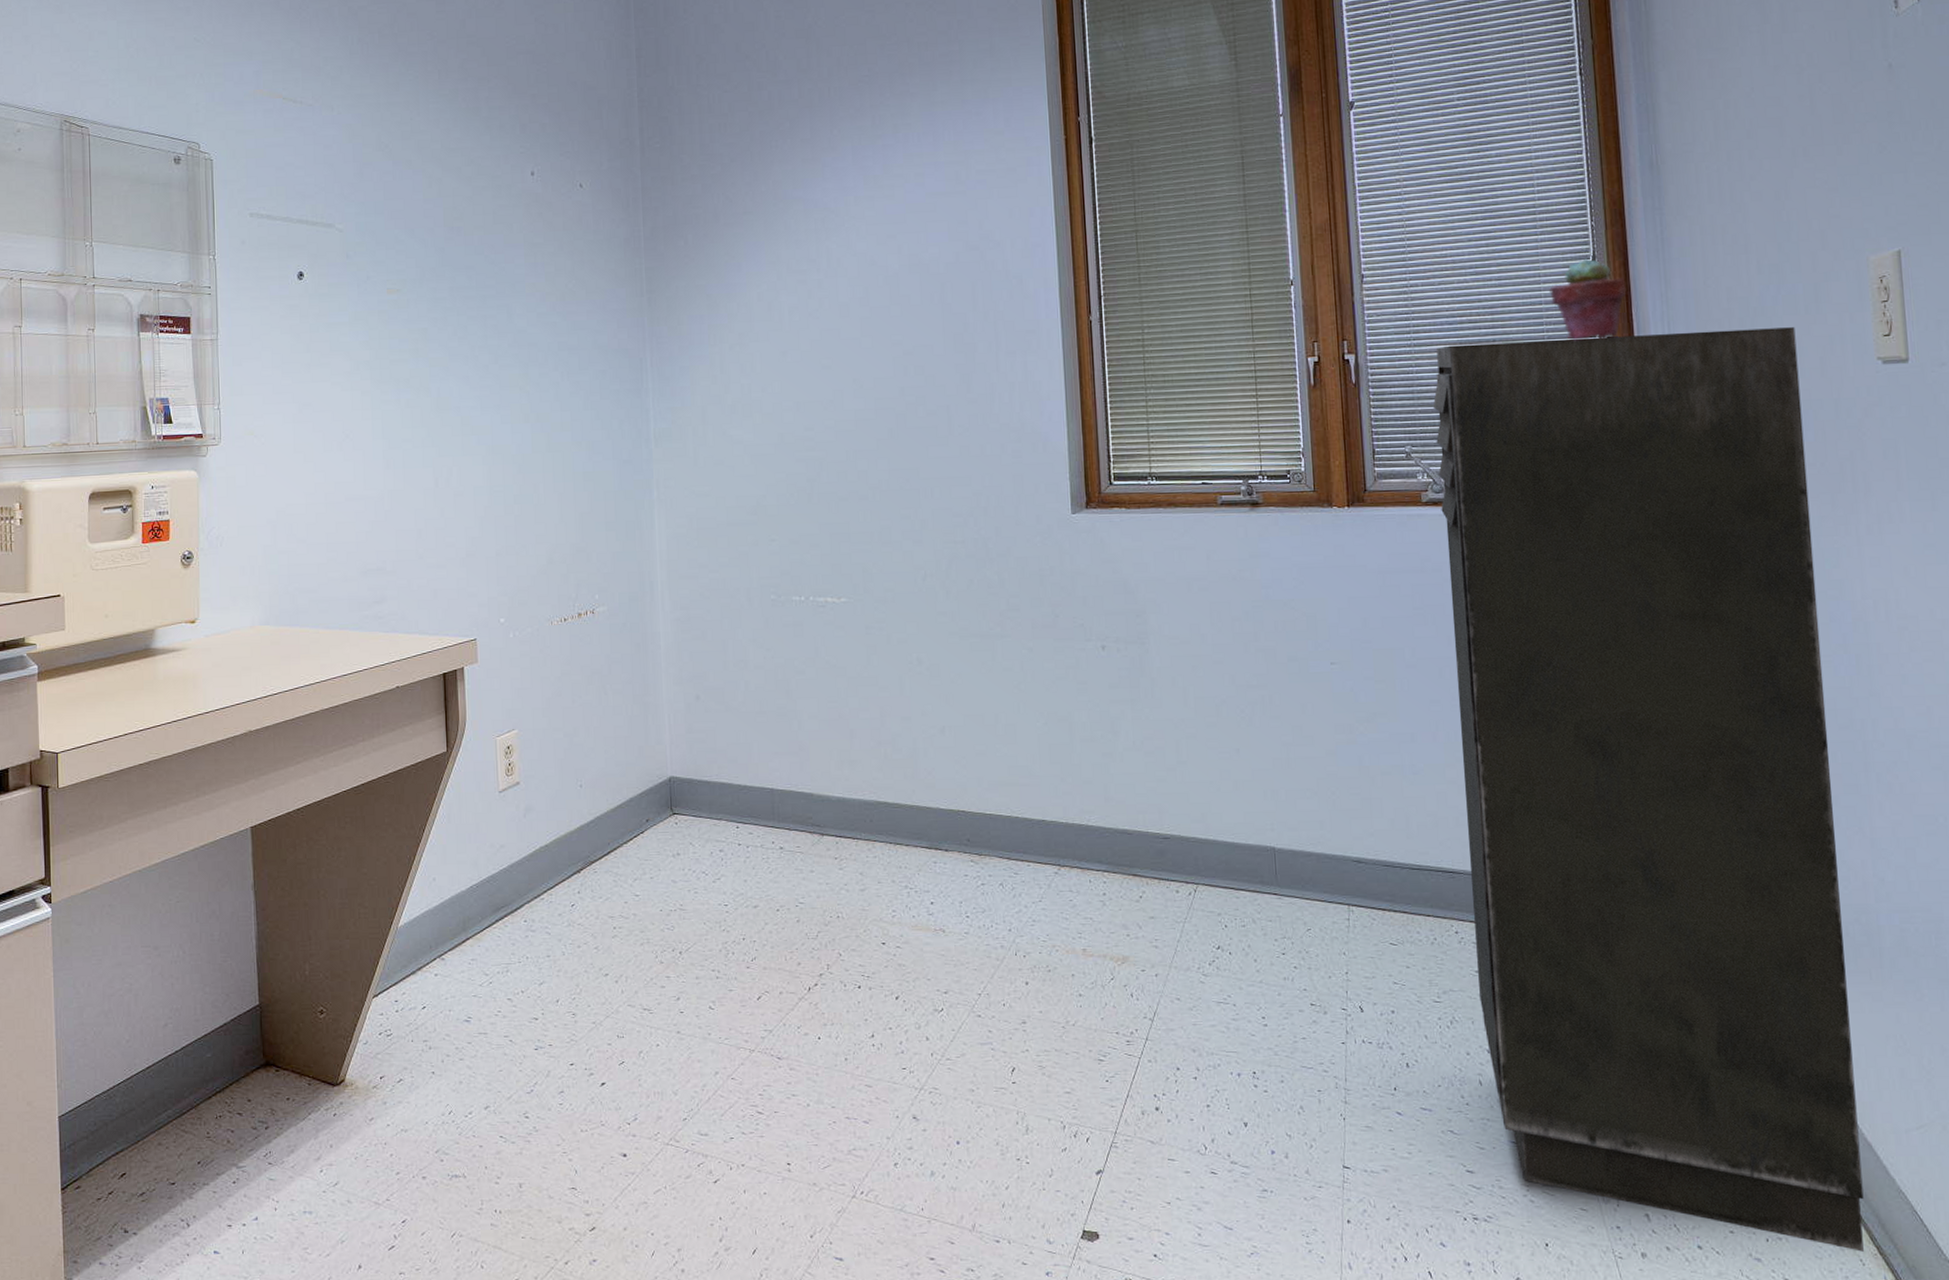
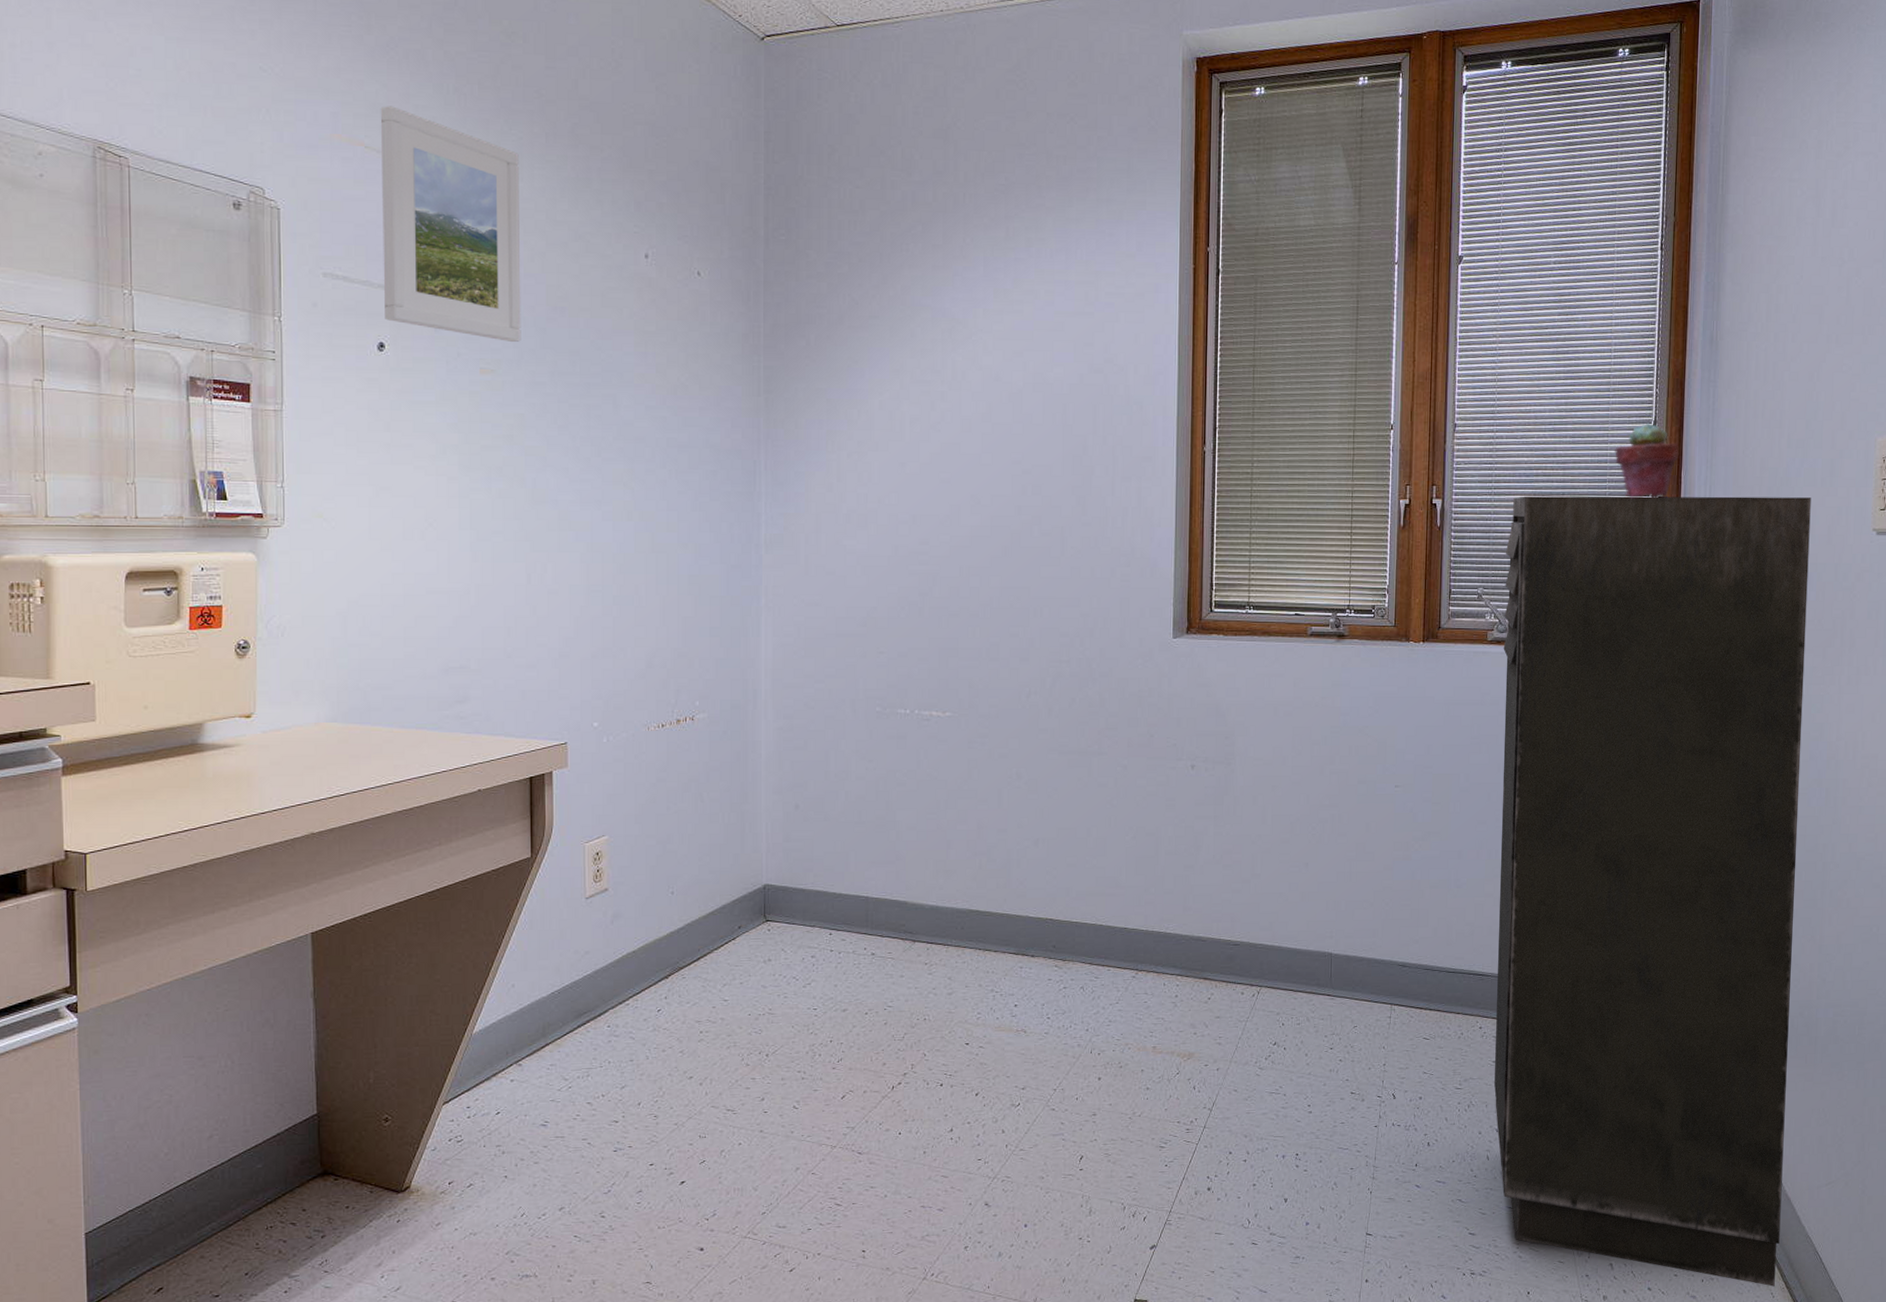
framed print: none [295,60,423,263] -> present [380,106,521,342]

